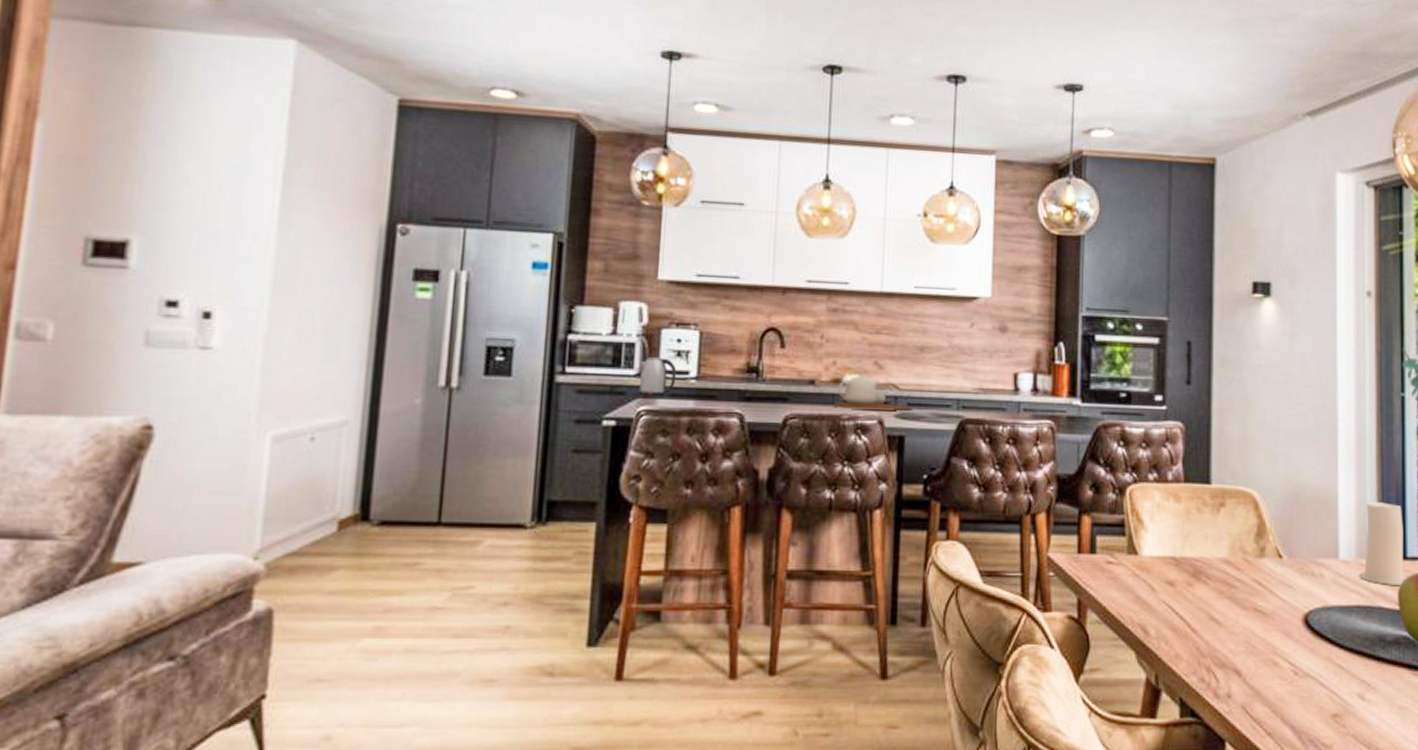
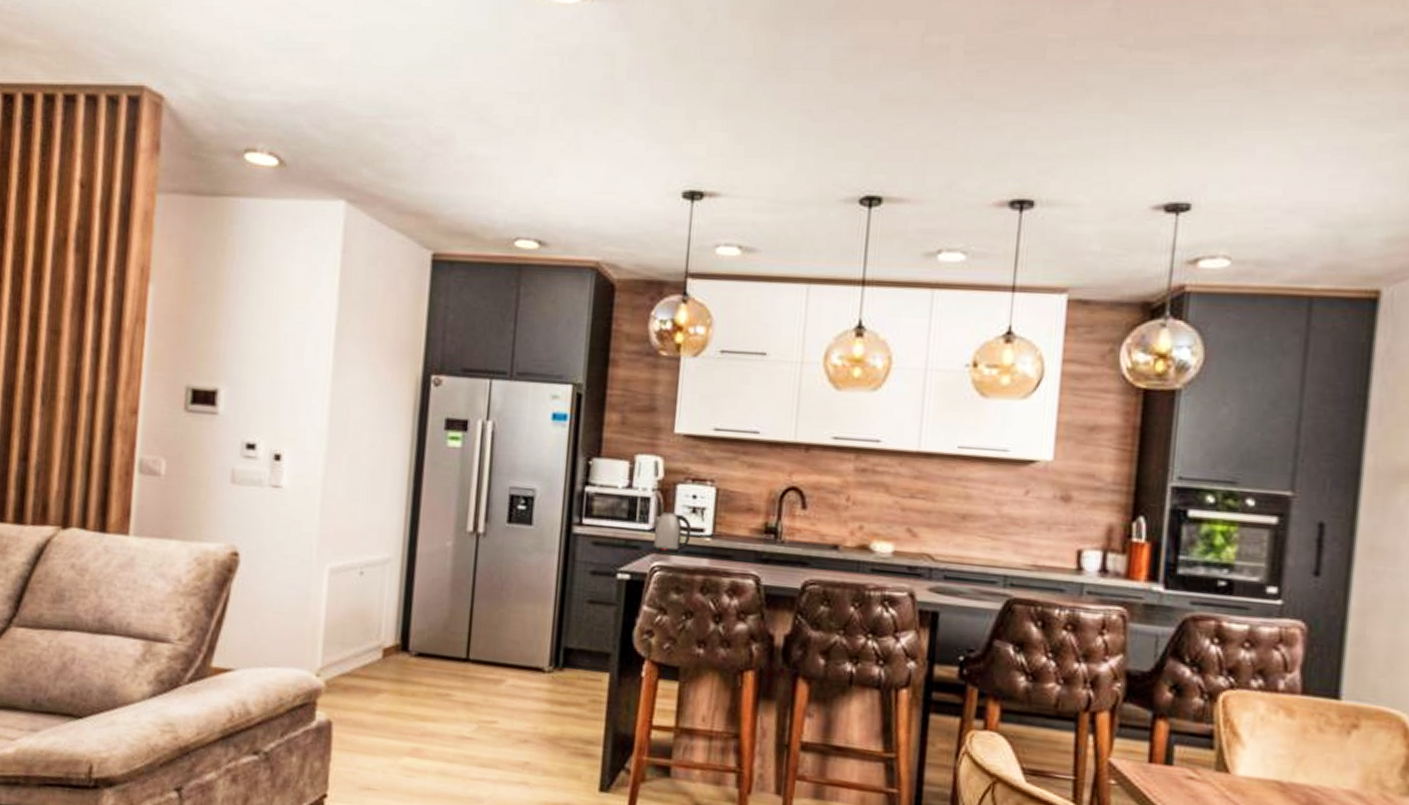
tea set: present [834,370,912,412] -> none [859,537,950,586]

